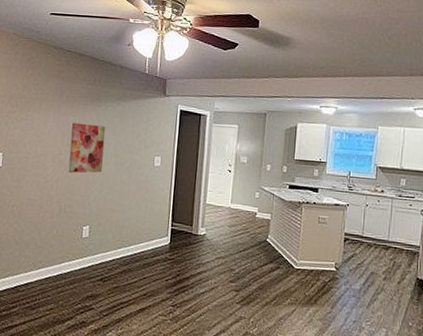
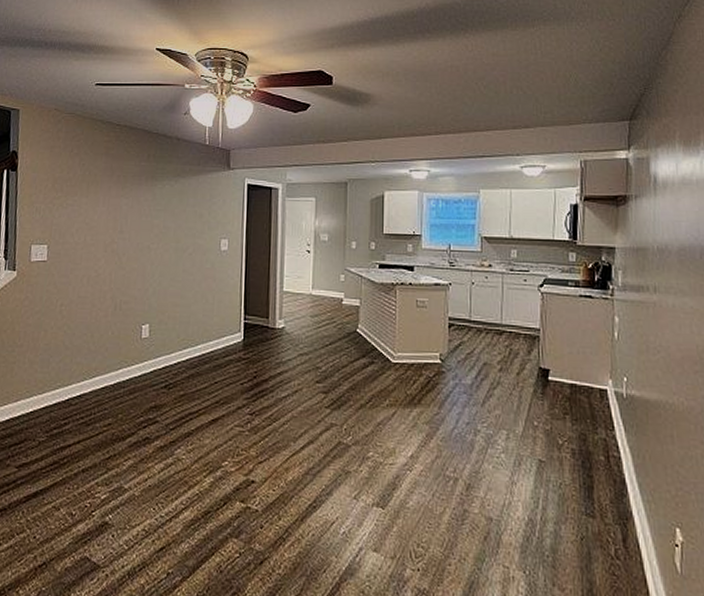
wall art: present [68,122,106,173] -> none [122,205,164,264]

